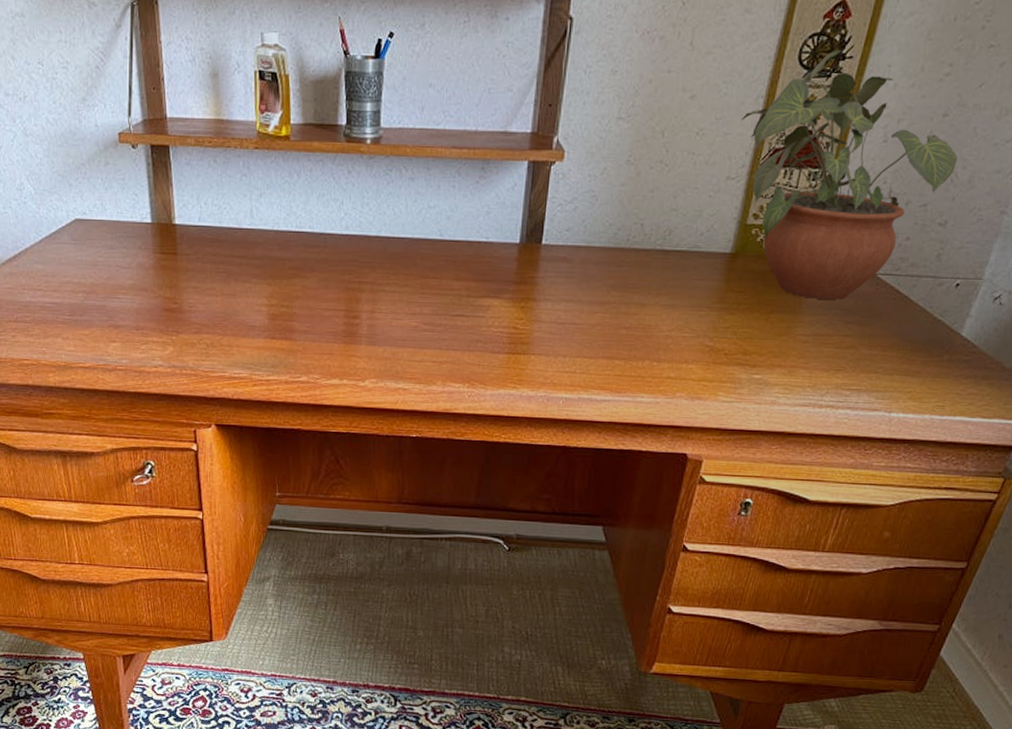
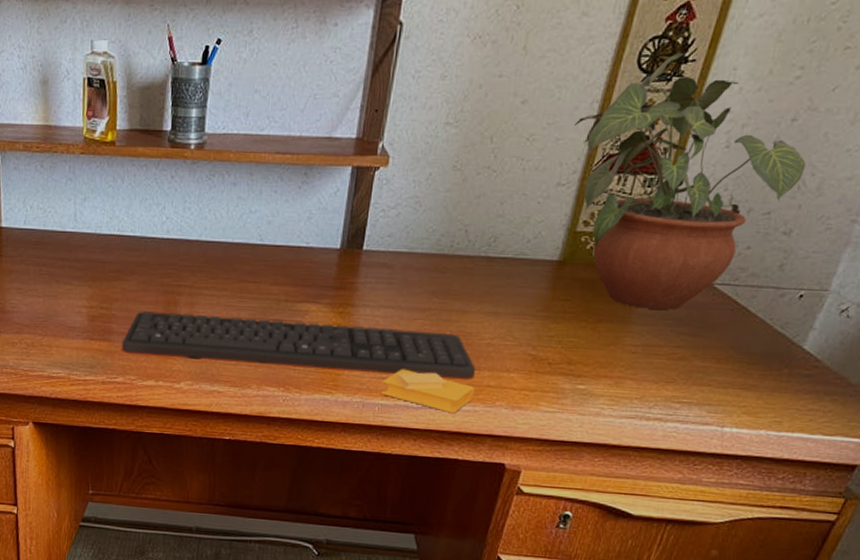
computer keyboard: none [304,309,656,371] -> present [121,311,476,379]
sticky notes: none [565,362,656,406] -> present [381,369,476,414]

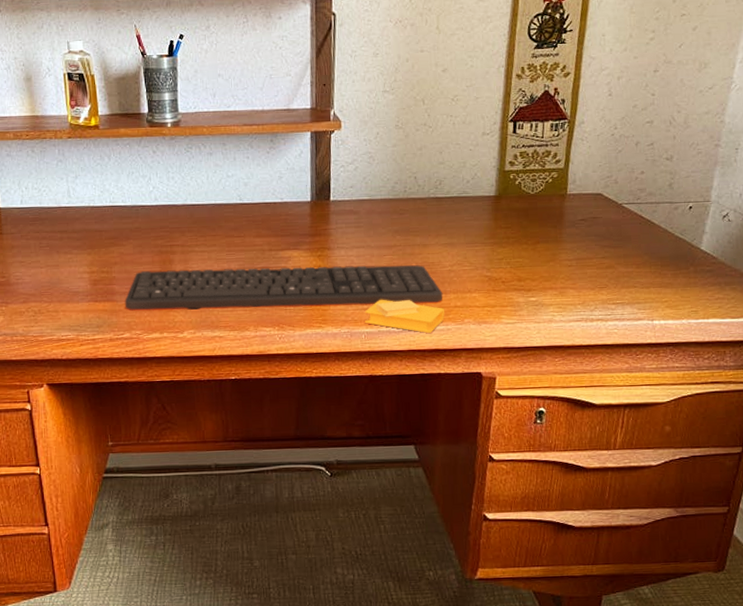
potted plant: present [574,54,806,310] -> none [488,26,672,229]

